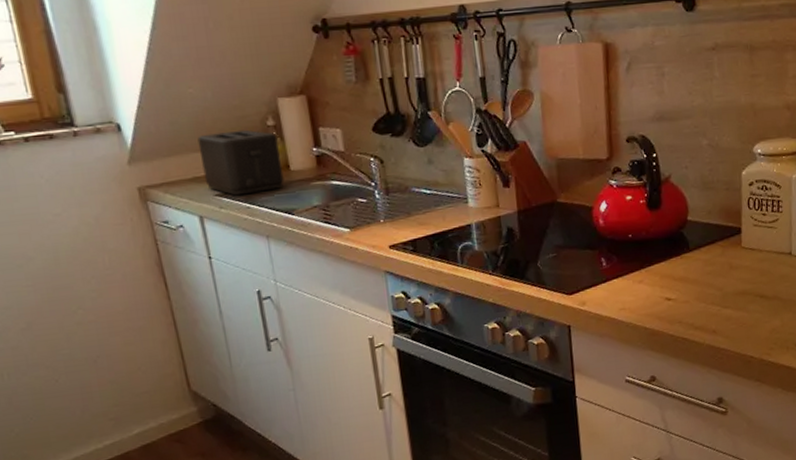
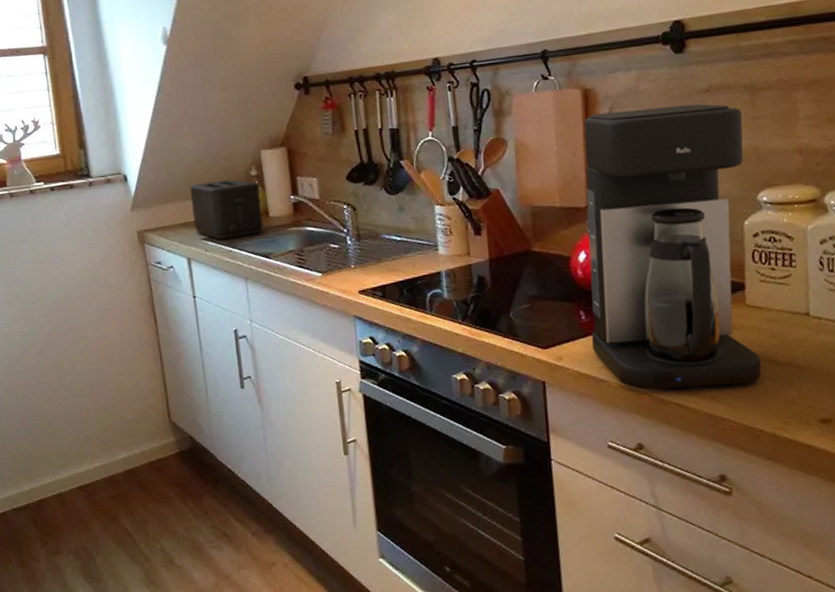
coffee maker: none [604,61,753,328] -> present [583,104,762,390]

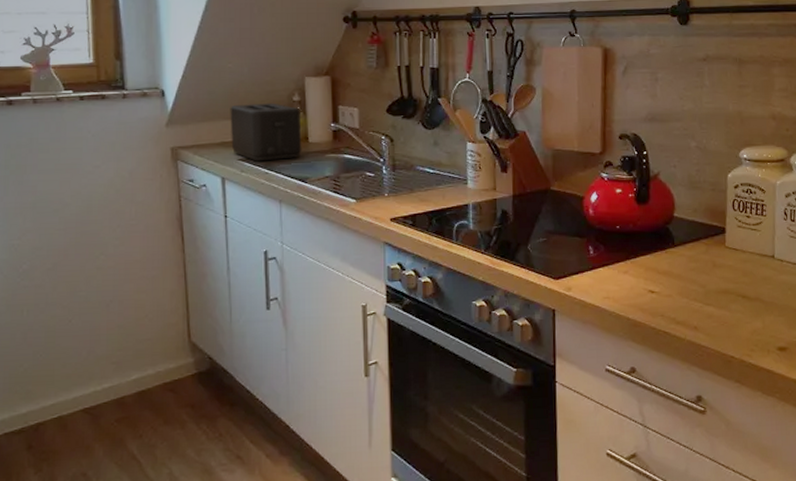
coffee maker: present [583,104,762,390] -> none [597,70,735,319]

